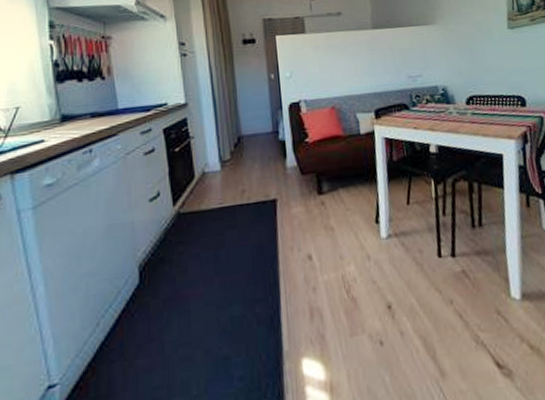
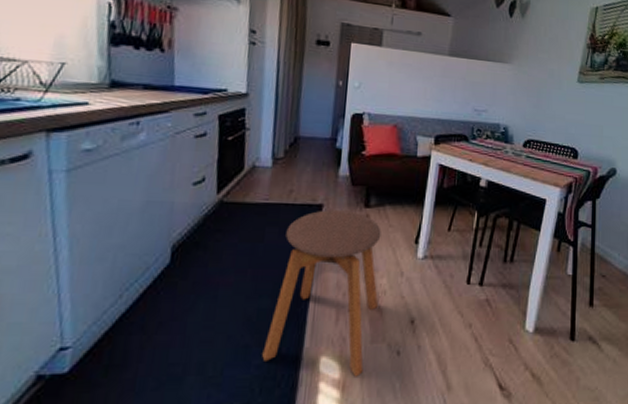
stool: none [243,200,351,376] -> present [262,210,381,377]

